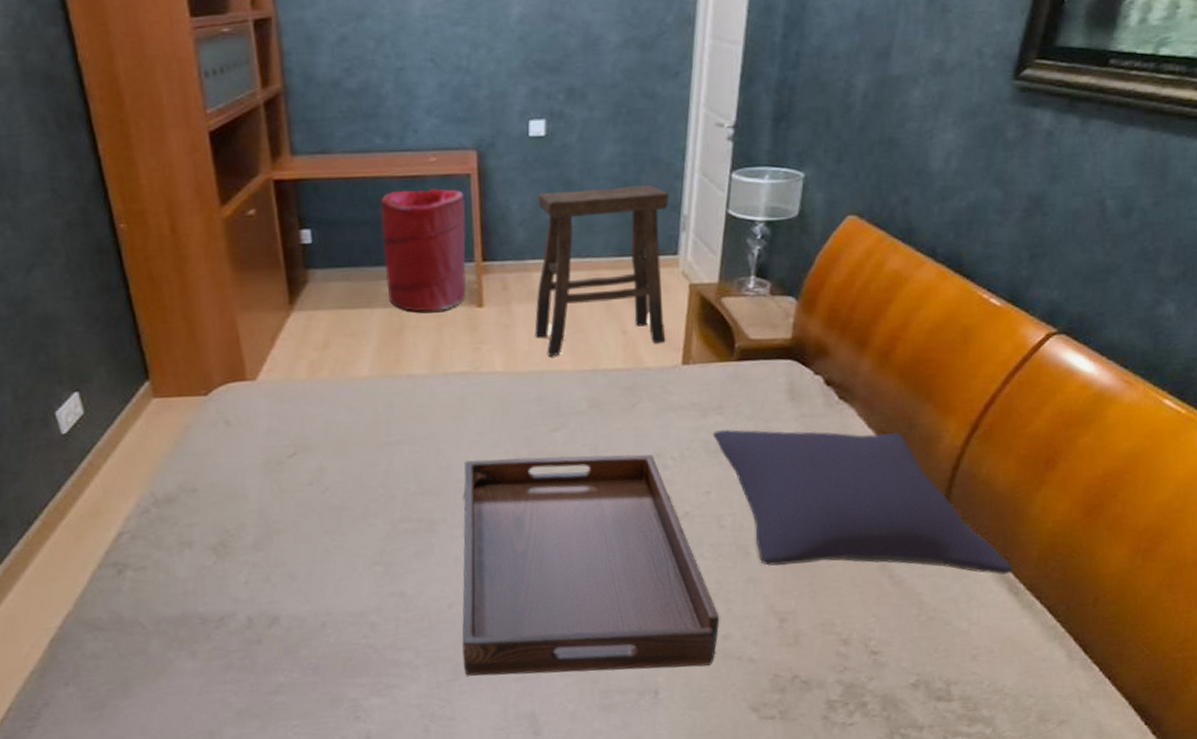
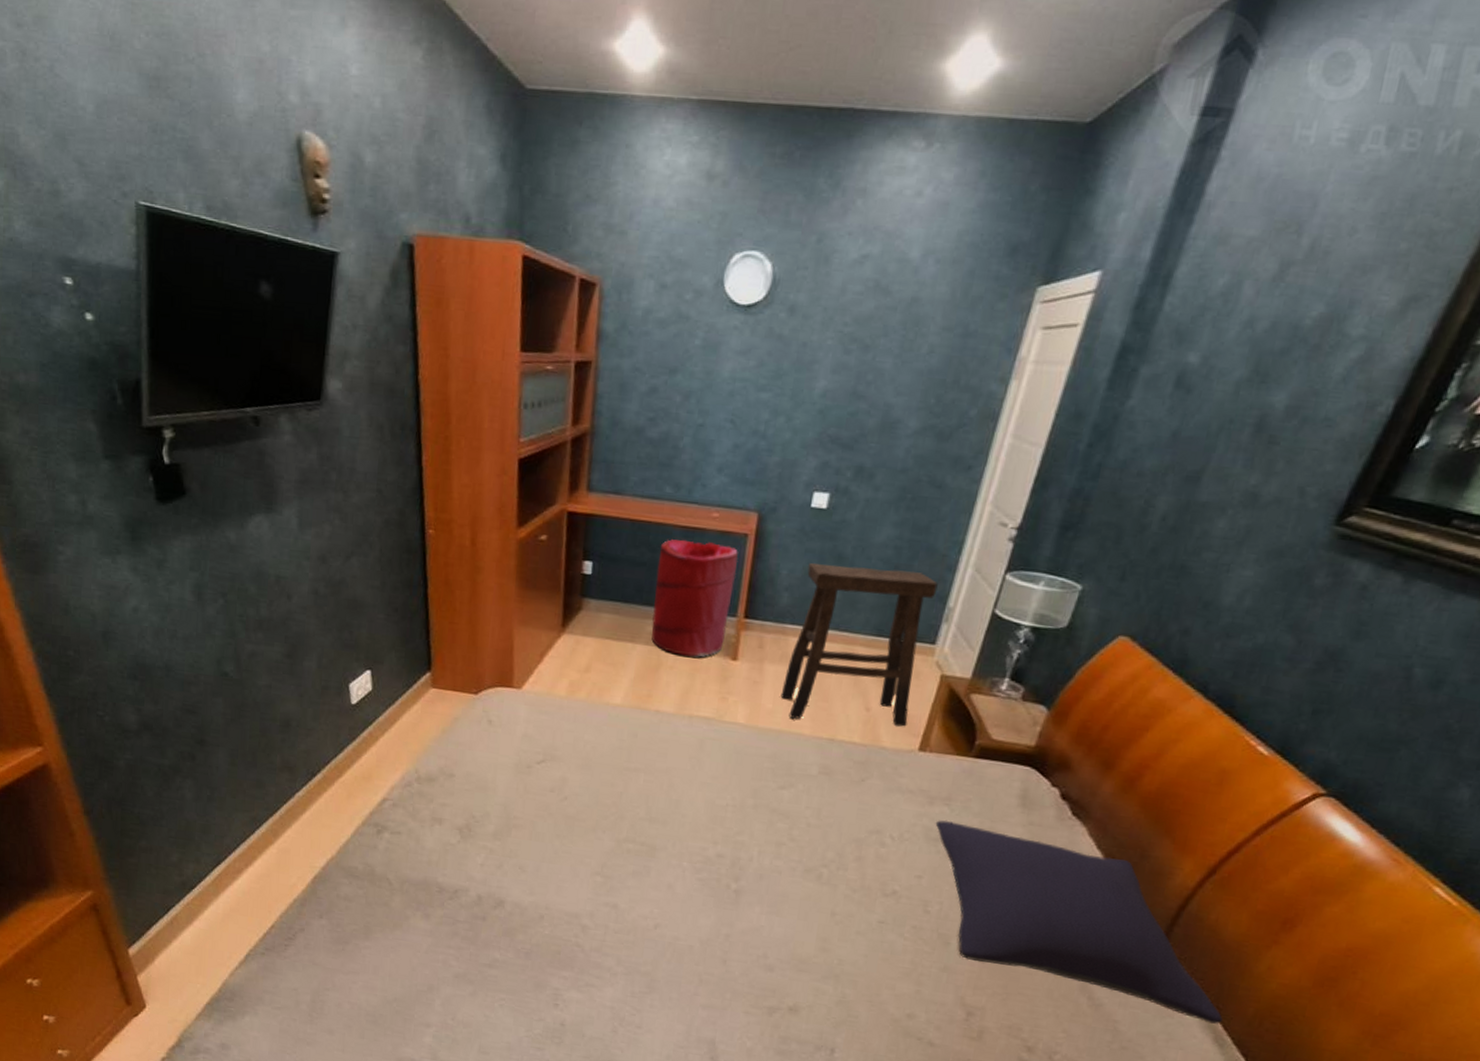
serving tray: present [462,454,720,676] -> none [658,799,908,1039]

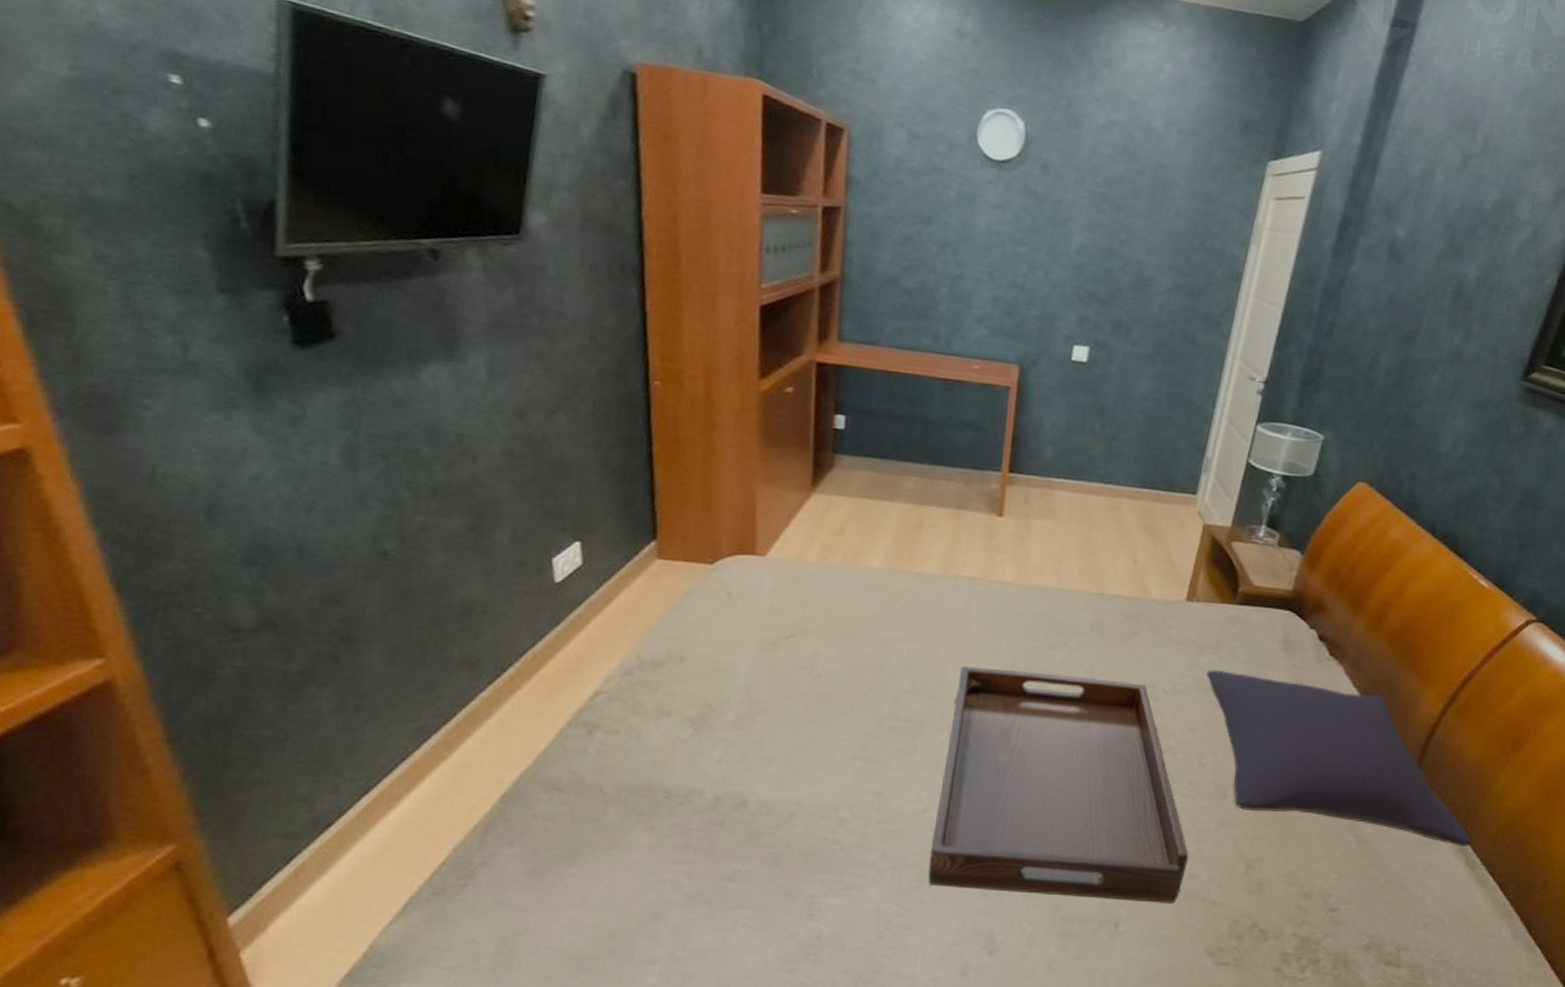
laundry hamper: present [651,539,739,658] -> none [911,391,1001,515]
serving tray: none [658,799,908,1039] -> present [928,666,1189,903]
stool: present [780,563,938,727] -> none [1048,416,1196,578]

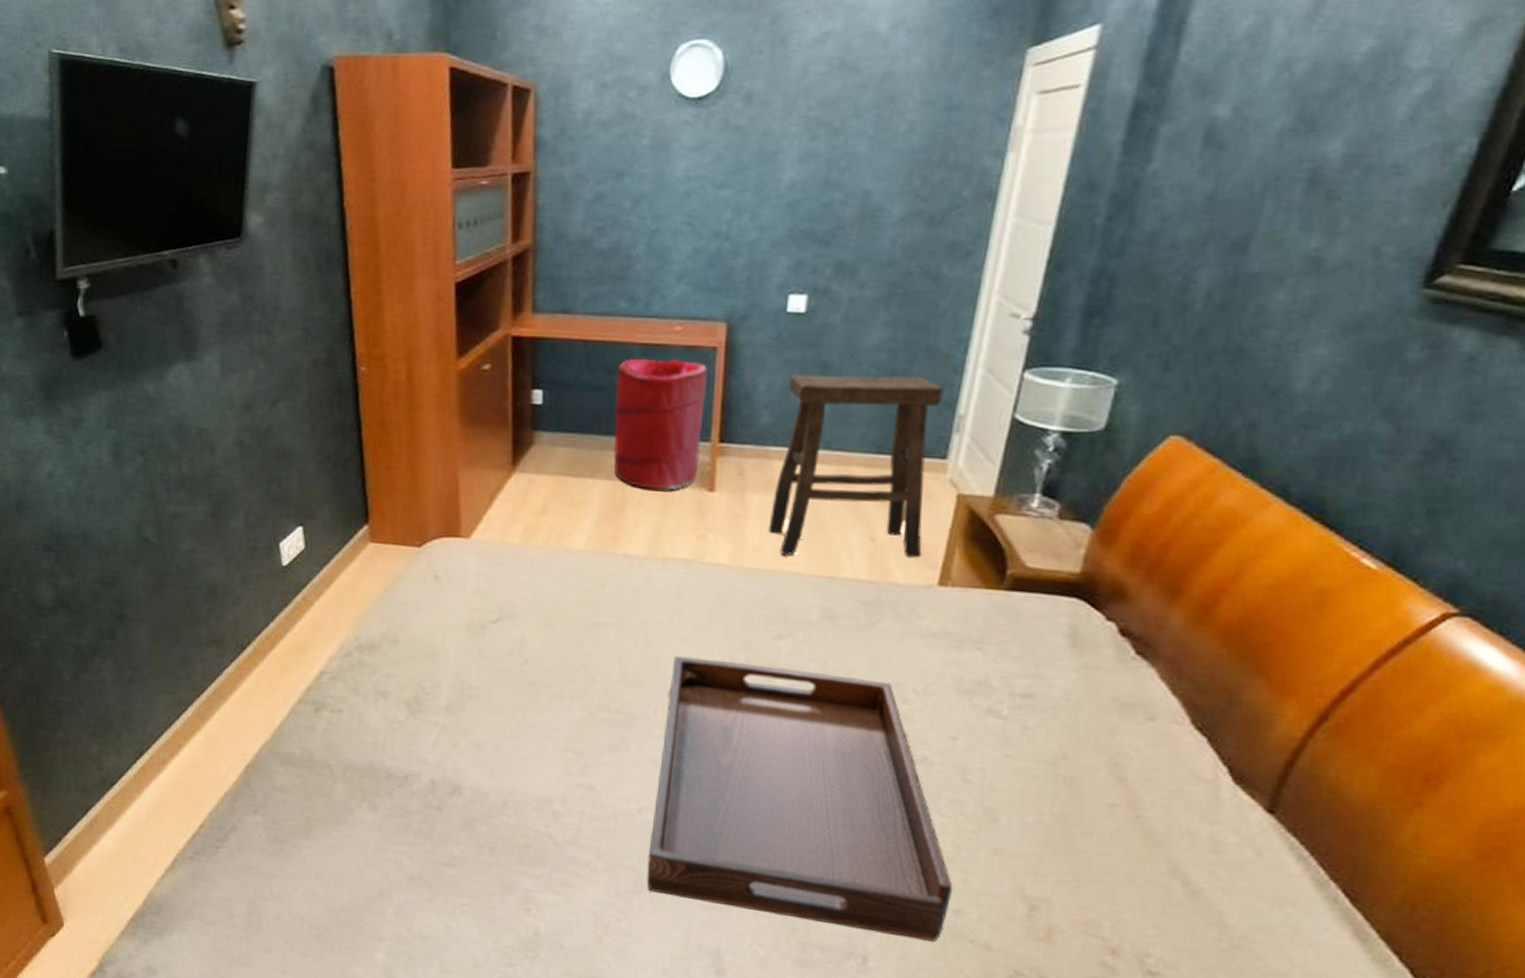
laundry hamper: none [911,391,1001,515] -> present [613,358,708,491]
stool: none [1048,416,1196,578] -> present [768,375,944,558]
pillow: present [1206,669,1471,848] -> none [967,667,1361,913]

